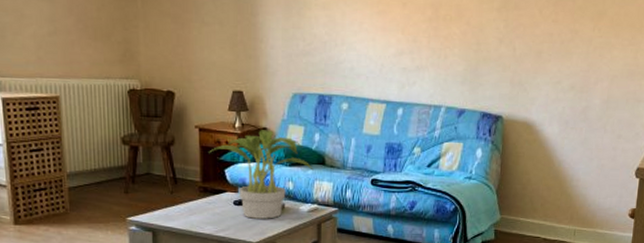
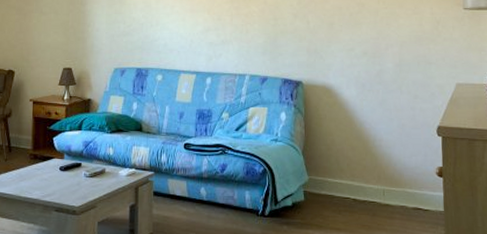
potted plant: present [209,130,313,219] -> none [40,101,132,184]

